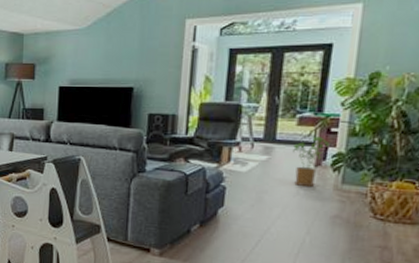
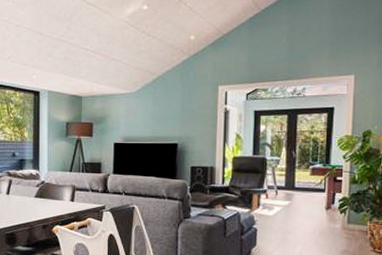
house plant: present [293,137,330,188] -> none [309,184,337,227]

